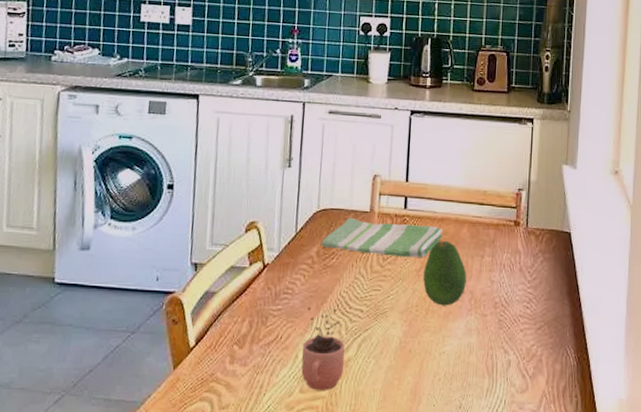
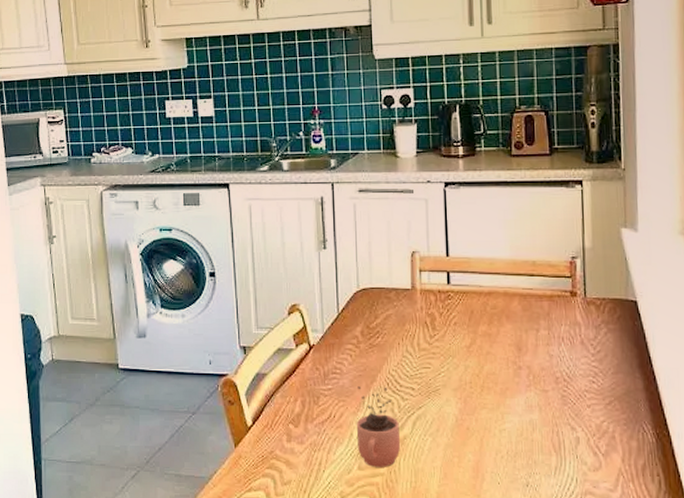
dish towel: present [322,217,443,257] -> none [365,295,492,333]
fruit: present [423,240,467,306] -> none [475,315,522,382]

